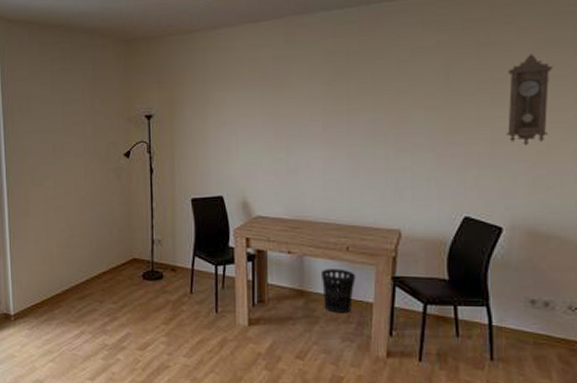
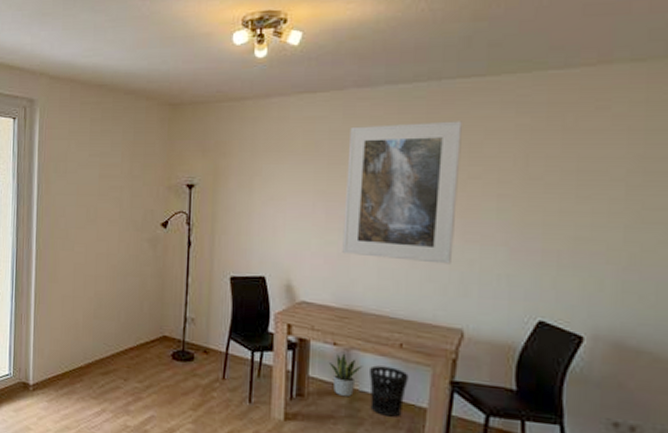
potted plant: none [286,260,316,300] -> present [329,353,363,397]
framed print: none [290,41,390,172] -> present [342,121,462,264]
pendulum clock: present [506,53,553,145] -> none [592,144,652,246]

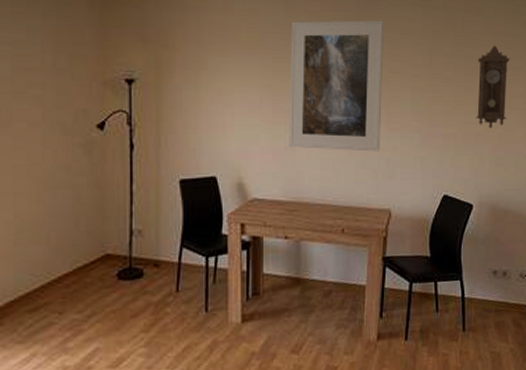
potted plant: present [329,353,363,397] -> none [282,245,312,288]
wastebasket: present [368,365,409,417] -> none [316,252,350,299]
pendulum clock: none [592,144,652,246] -> present [476,45,510,128]

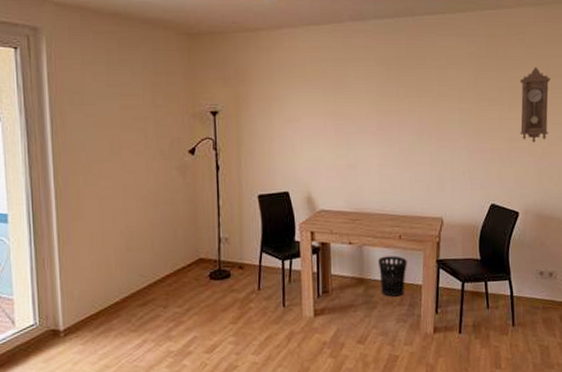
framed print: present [289,20,383,152] -> none [349,50,432,167]
wastebasket: none [316,252,350,299] -> present [377,255,407,297]

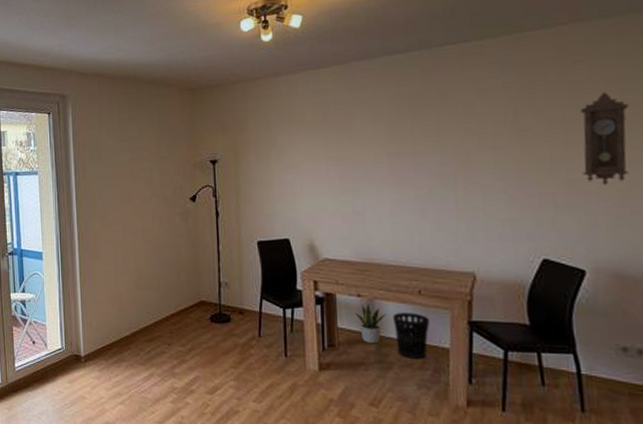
potted plant: none [347,250,373,287] -> present [356,303,387,344]

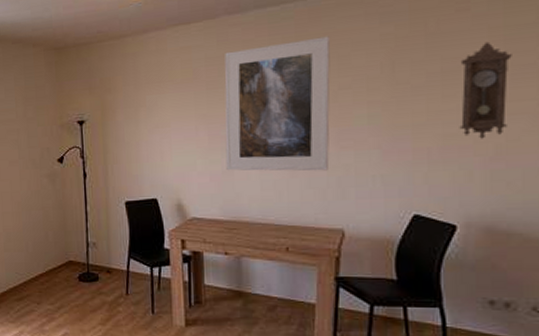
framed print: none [354,83,458,214] -> present [224,36,330,171]
potted plant: present [356,303,387,344] -> none [223,261,254,301]
wastebasket: present [392,312,430,359] -> none [259,269,296,314]

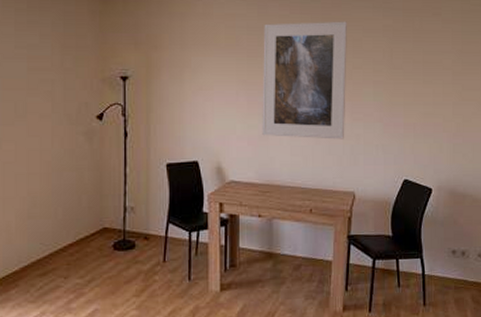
pendulum clock: present [459,41,512,139] -> none [434,42,466,118]

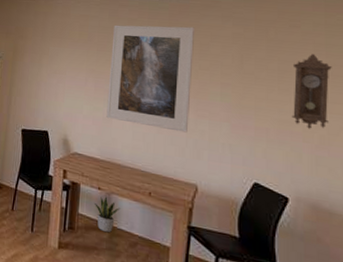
potted plant: none [256,223,283,262] -> present [95,196,121,233]
pendulum clock: none [434,42,466,118] -> present [291,53,332,129]

